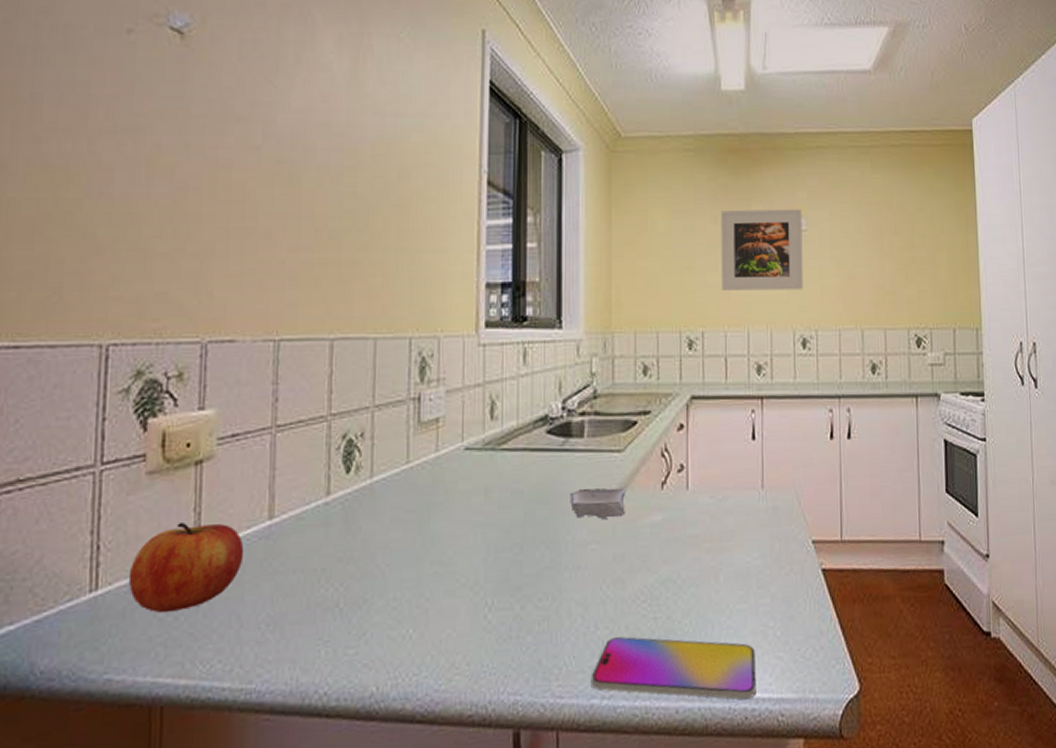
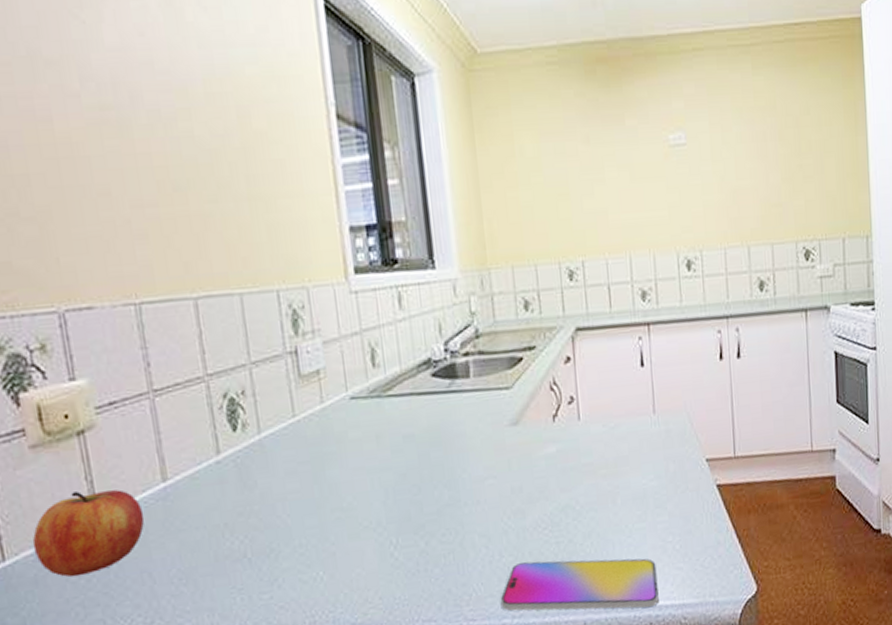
sponge: present [570,488,626,519] -> none [462,423,519,456]
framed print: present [720,209,804,290] -> none [592,121,685,216]

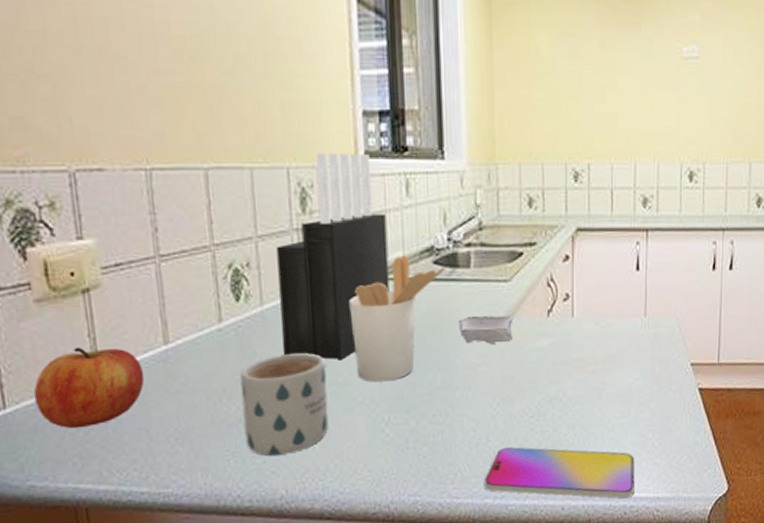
mug: none [241,479,336,591] -> present [240,353,329,456]
knife block: none [271,269,389,485] -> present [276,153,389,361]
utensil holder: none [348,370,445,505] -> present [349,255,446,382]
sponge: none [462,423,519,456] -> present [459,315,514,344]

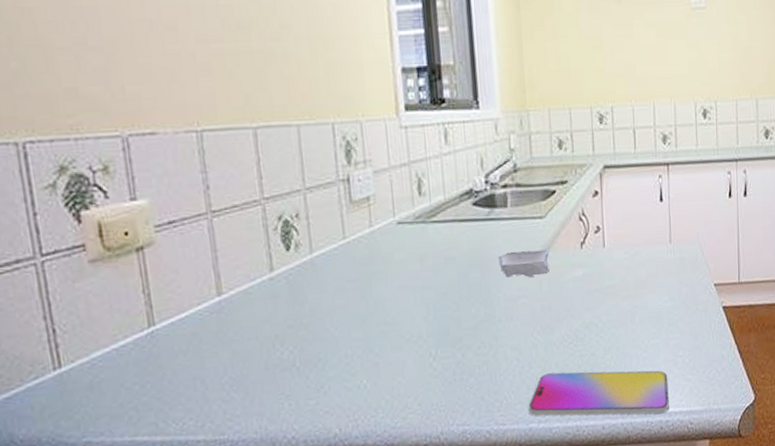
apple: present [33,347,145,429] -> none [88,302,199,383]
mug: present [240,353,329,456] -> none [292,295,379,397]
knife block: present [276,153,389,361] -> none [324,106,433,301]
utensil holder: present [349,255,446,382] -> none [395,199,485,320]

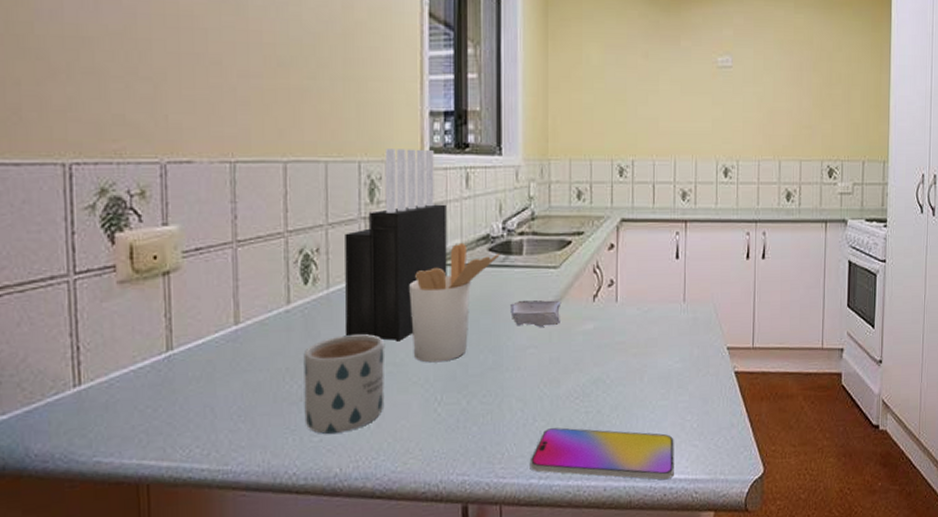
mug: none [292,295,379,397] -> present [303,334,385,434]
knife block: none [324,106,433,301] -> present [345,149,447,342]
utensil holder: none [395,199,485,320] -> present [409,242,500,363]

